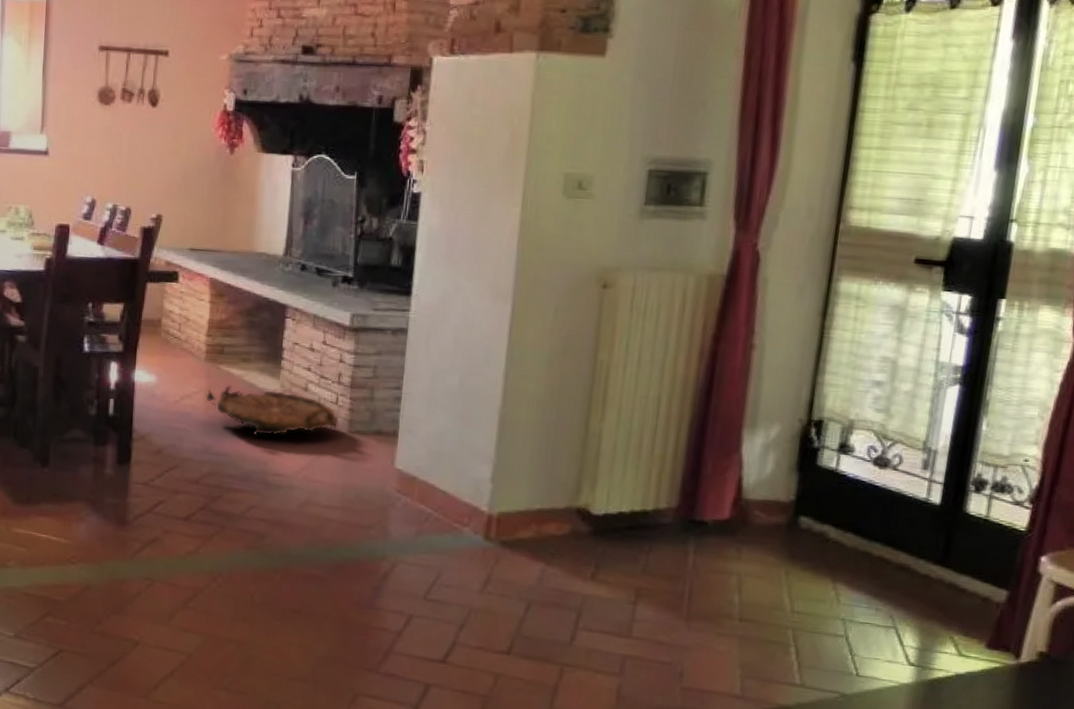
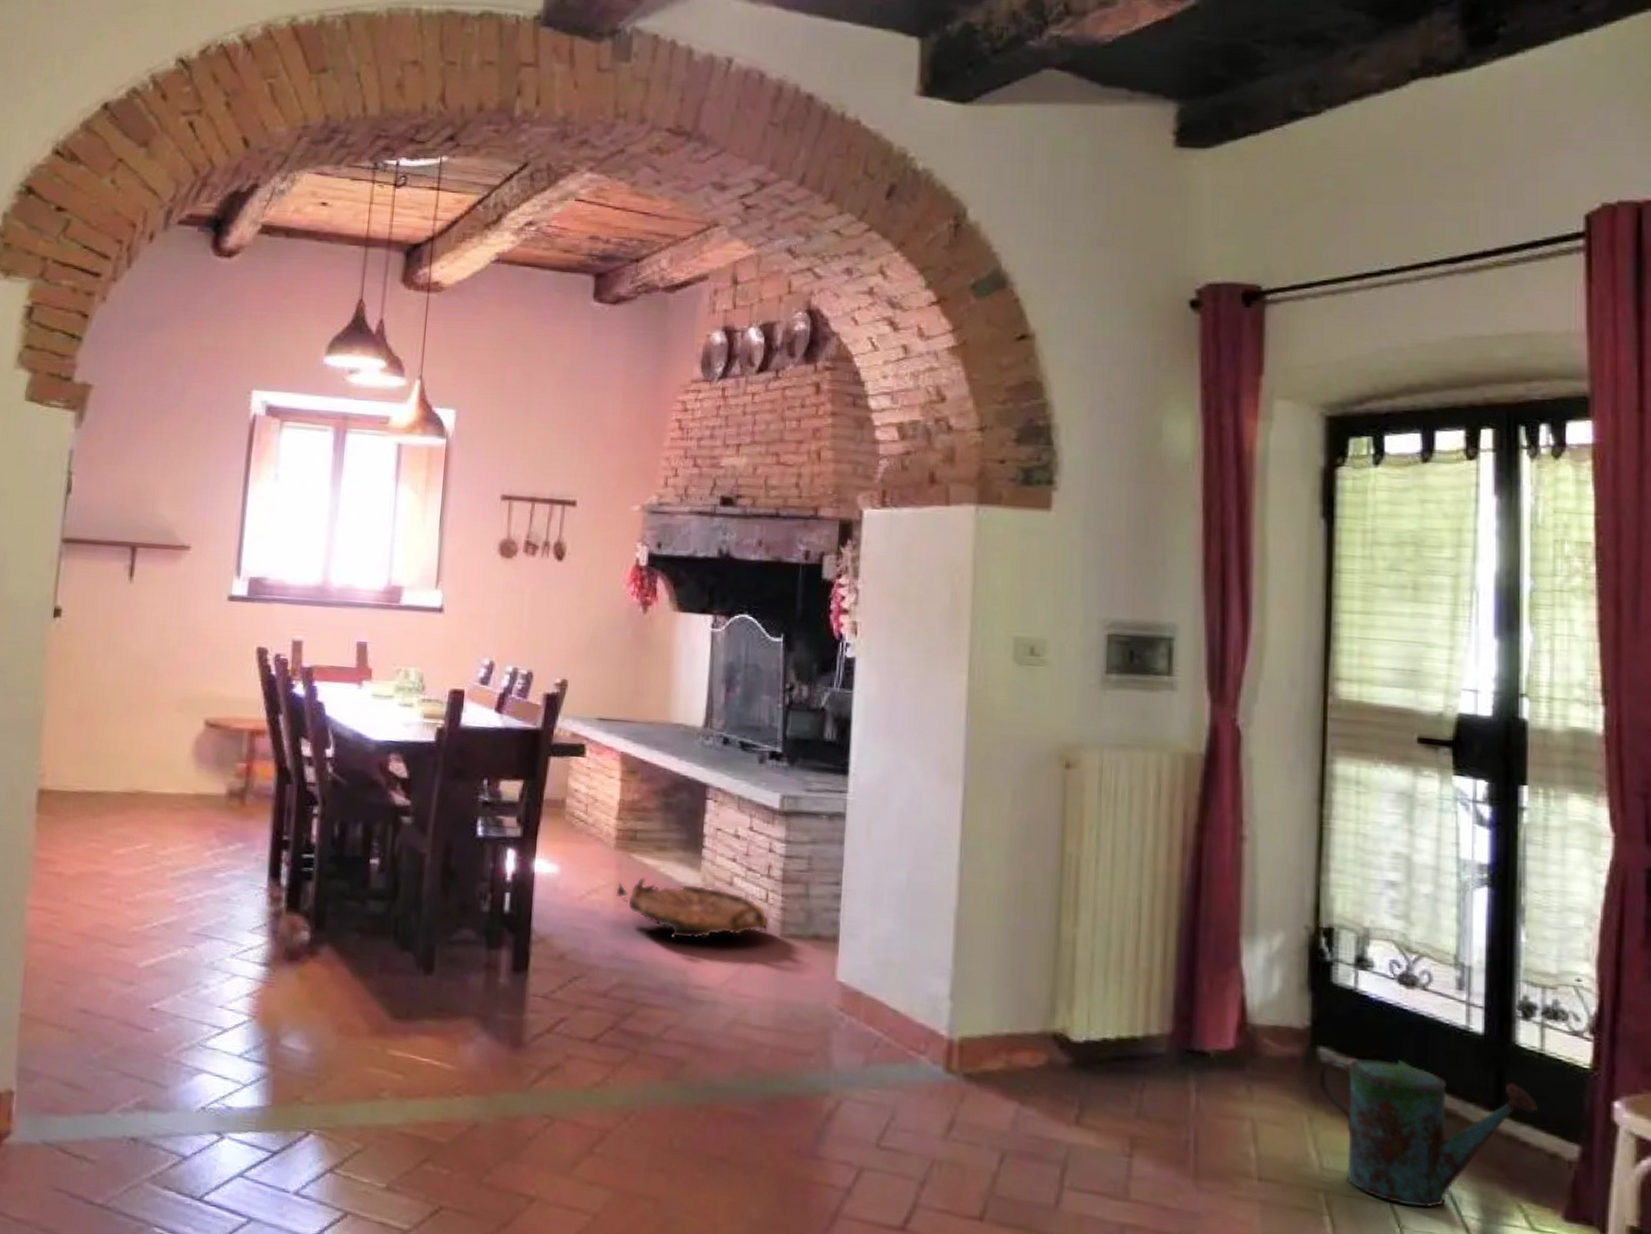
watering can: none [797,525,978,640] -> present [1318,1058,1538,1208]

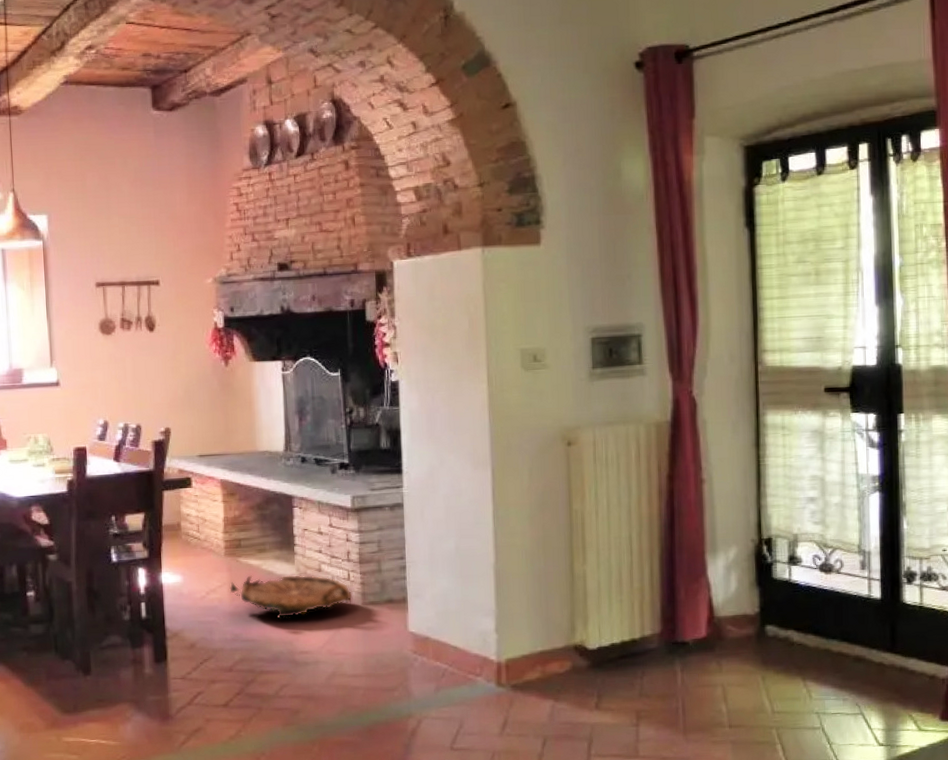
watering can: present [1318,1058,1538,1208] -> none [767,626,920,729]

